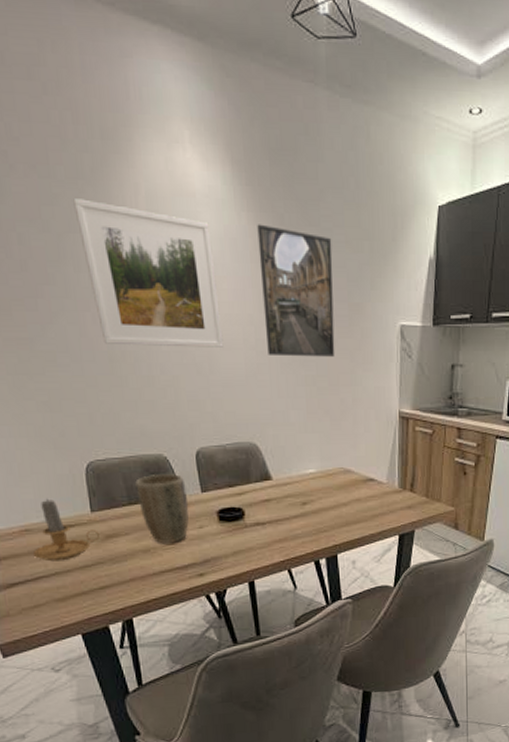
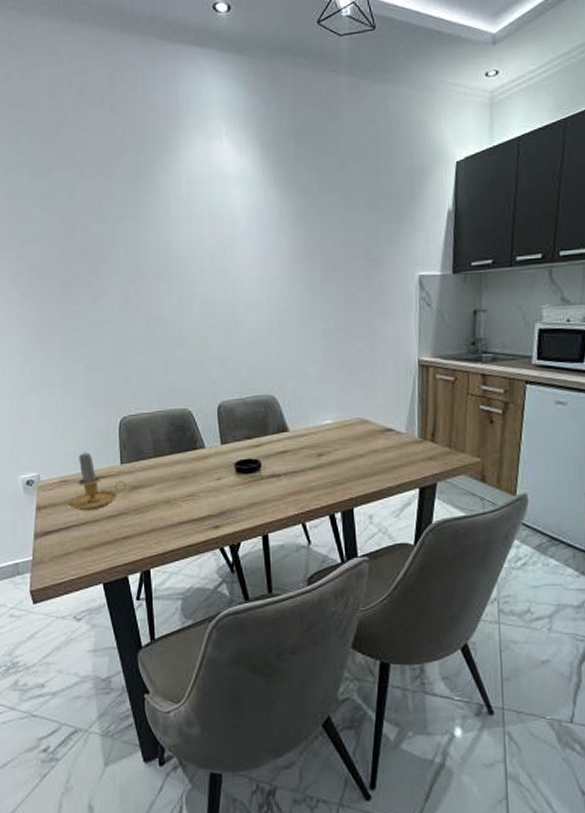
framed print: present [73,198,224,347] -> none [128,191,248,311]
plant pot: present [134,473,189,544] -> none [160,427,209,496]
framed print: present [257,224,335,357] -> none [282,195,353,313]

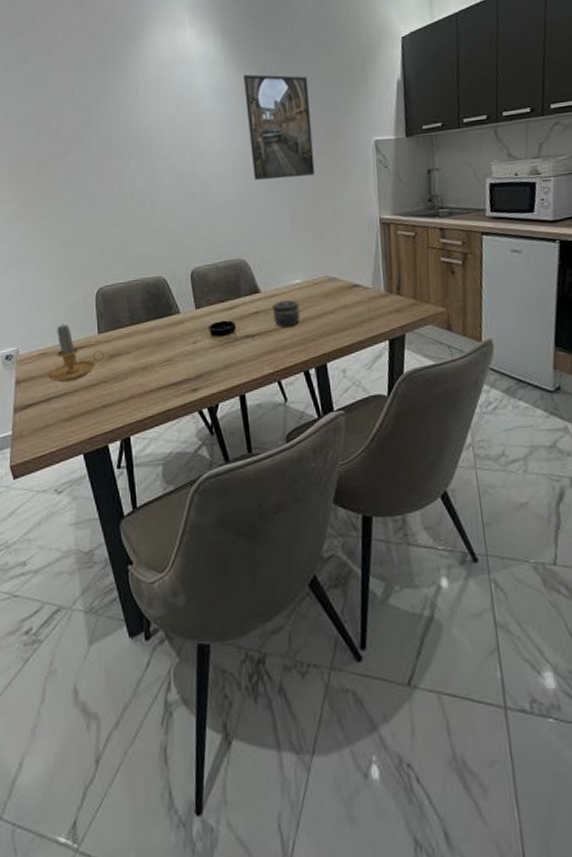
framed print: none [282,195,353,313] -> present [243,74,315,180]
jar: none [301,441,329,469] -> present [273,300,300,327]

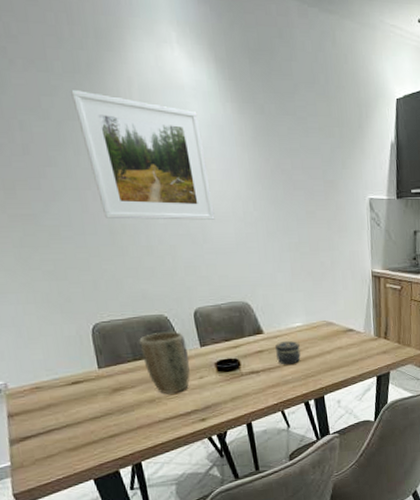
candle: present [46,323,104,383] -> none [44,358,107,415]
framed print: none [99,76,216,186] -> present [71,90,215,220]
plant pot: none [136,293,184,361] -> present [138,332,191,394]
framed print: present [243,74,315,180] -> none [240,113,314,227]

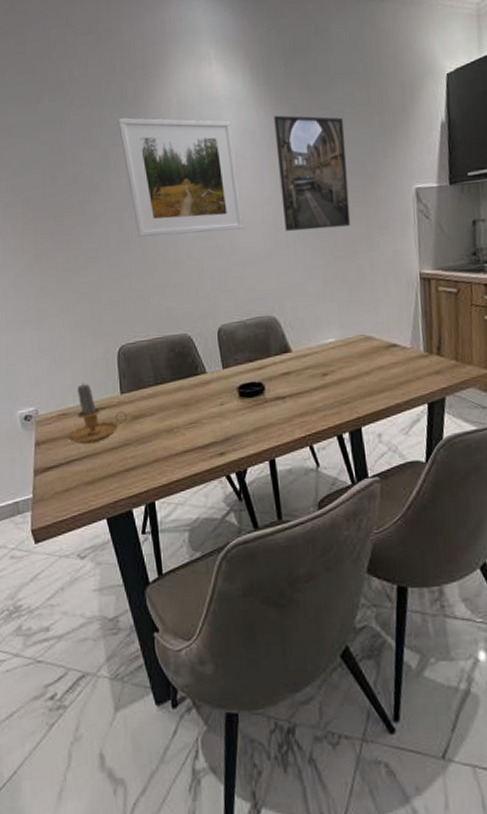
candle: none [44,358,107,415] -> present [67,383,127,445]
plant pot: present [138,332,191,394] -> none [160,352,211,423]
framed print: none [240,113,314,227] -> present [274,115,351,231]
jar: present [275,341,301,365] -> none [304,360,334,389]

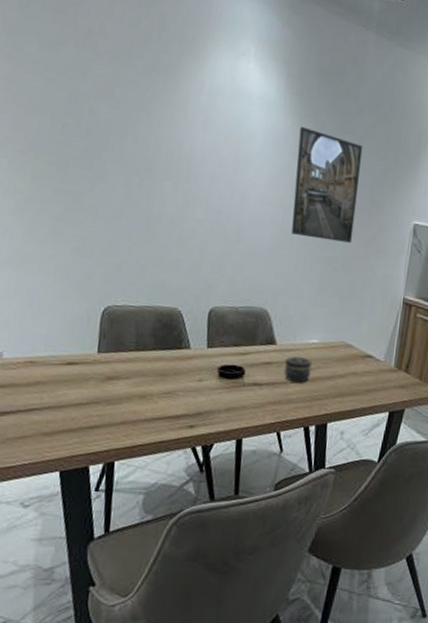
candle: present [67,383,127,445] -> none [31,335,101,396]
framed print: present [118,117,244,237] -> none [144,86,259,222]
jar: none [304,360,334,389] -> present [284,356,312,383]

